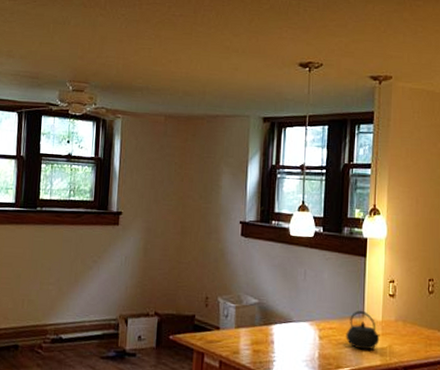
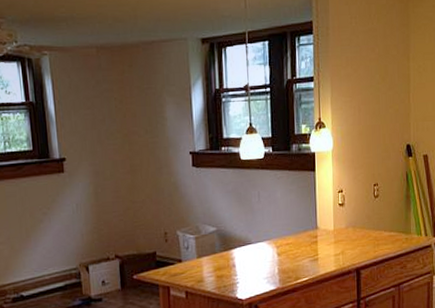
kettle: present [346,311,380,350] -> none [302,223,333,260]

